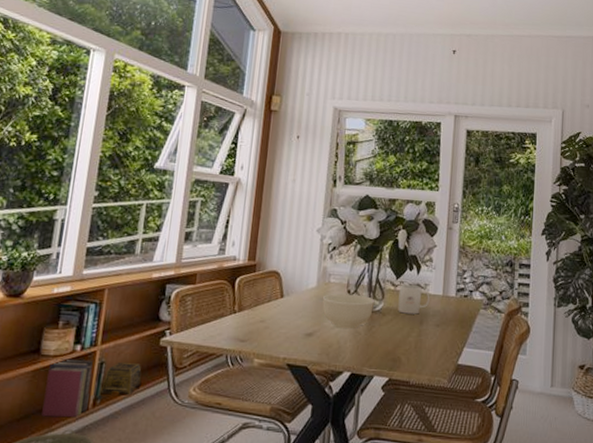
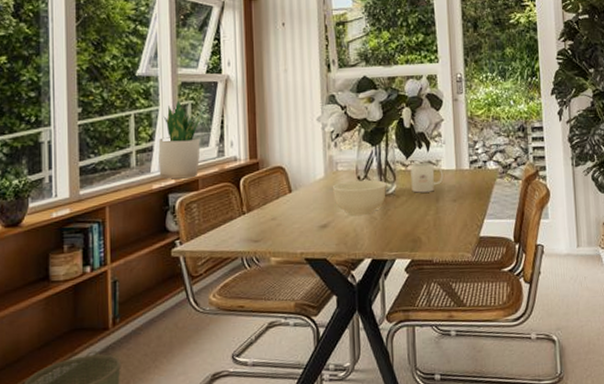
books: present [42,358,94,418] -> none [61,279,109,342]
decorative box: present [101,362,142,396] -> none [118,277,159,311]
planter: none [160,197,215,272] -> present [158,101,206,180]

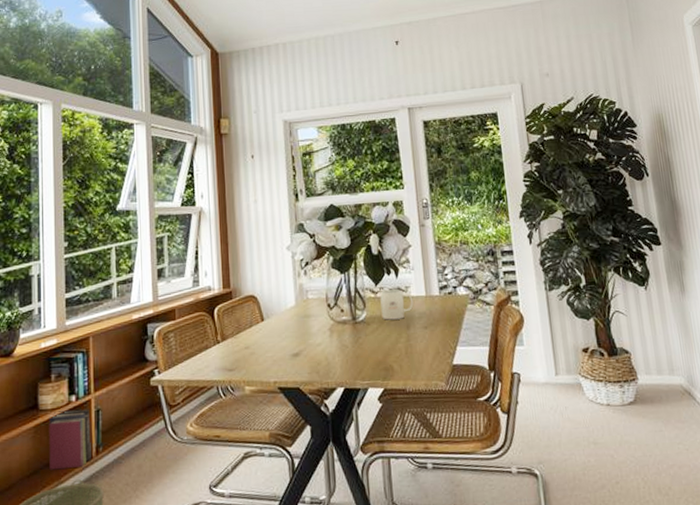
books: none [61,279,109,342] -> present [49,408,93,470]
planter: present [158,101,206,180] -> none [137,233,181,310]
bowl: present [333,179,387,217] -> none [304,307,357,345]

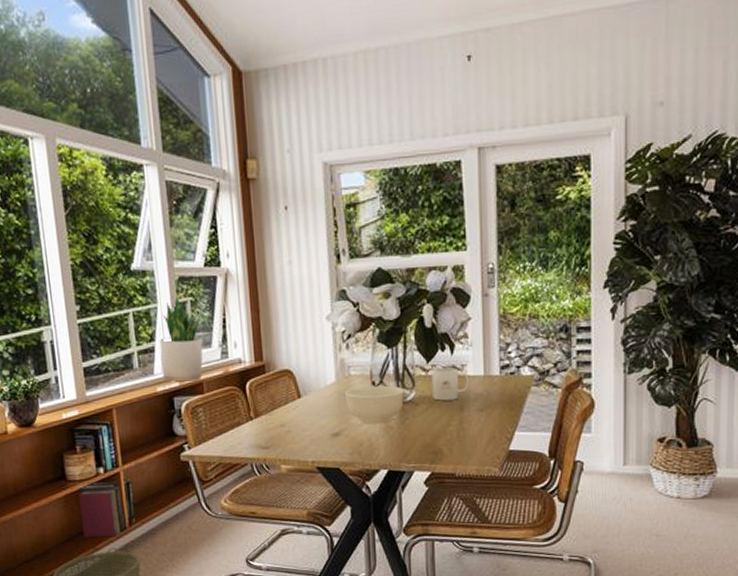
planter: none [137,233,181,310] -> present [159,298,206,382]
bowl: none [304,307,357,345] -> present [345,385,405,425]

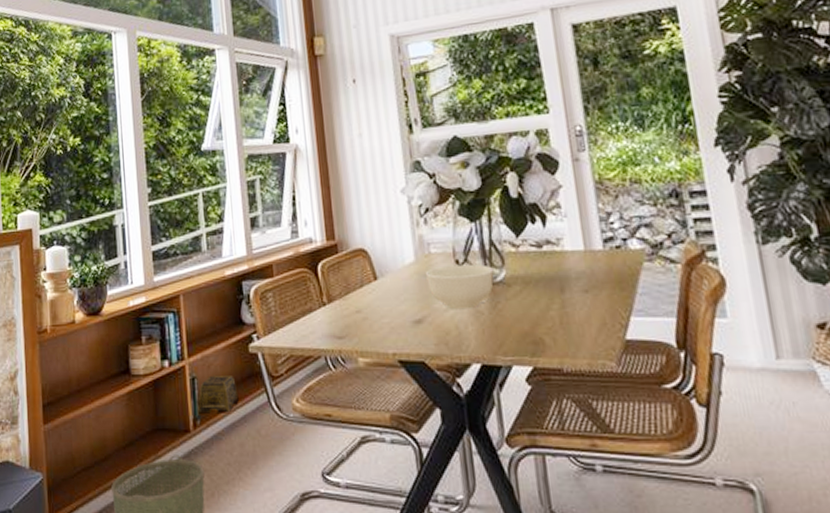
books: present [78,481,126,538] -> none [142,376,190,443]
decorative box: none [133,480,172,512] -> present [198,376,239,413]
planter: present [159,298,206,382] -> none [228,176,276,265]
mug: present [432,368,470,401] -> none [523,242,569,281]

